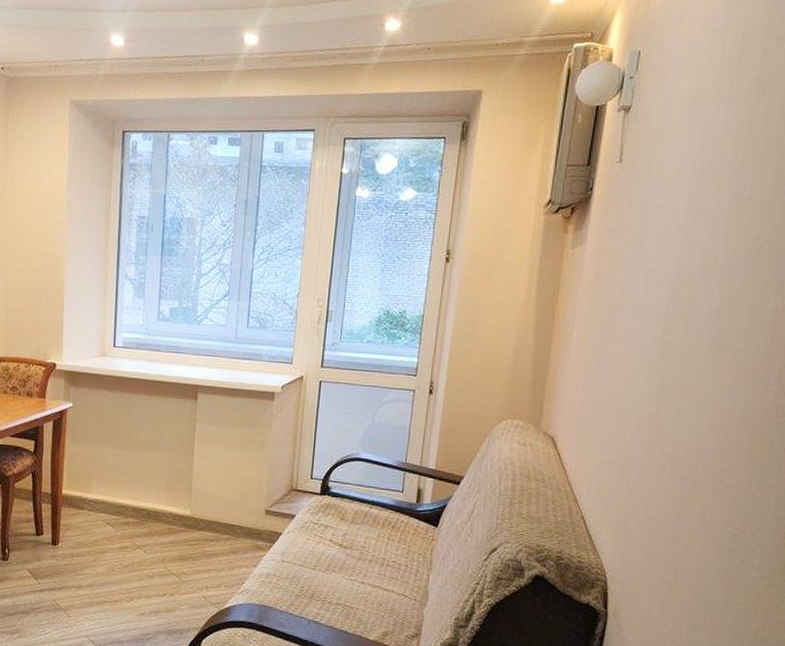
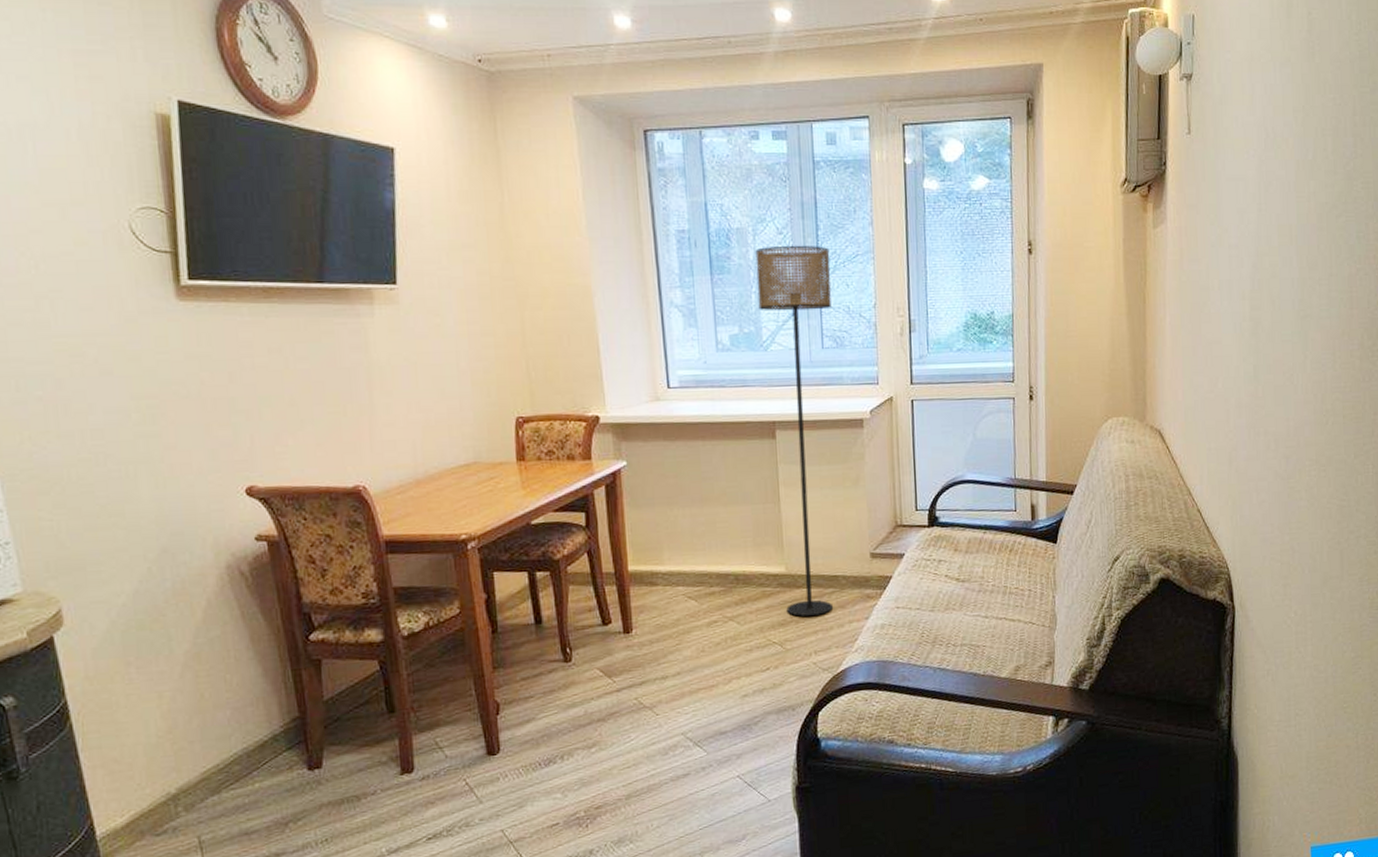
floor lamp: none [187,236,265,557] -> present [755,245,833,617]

